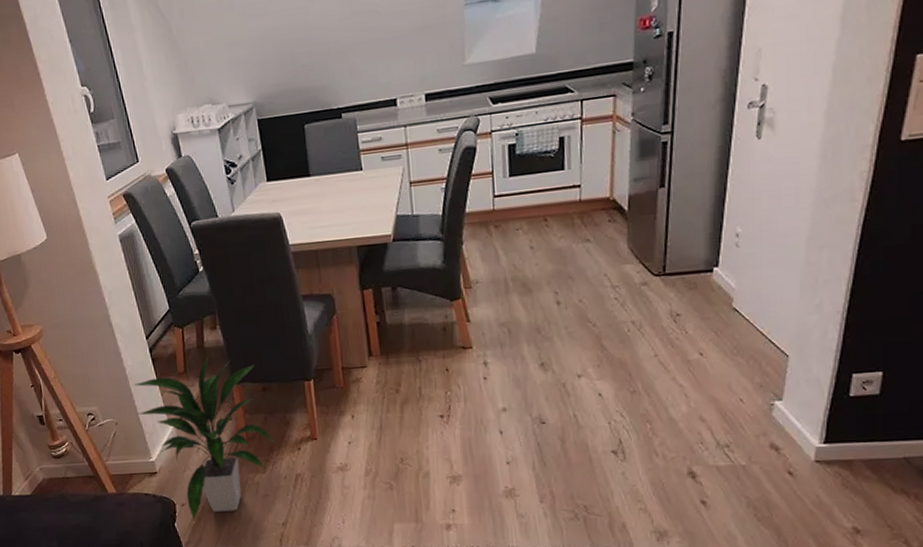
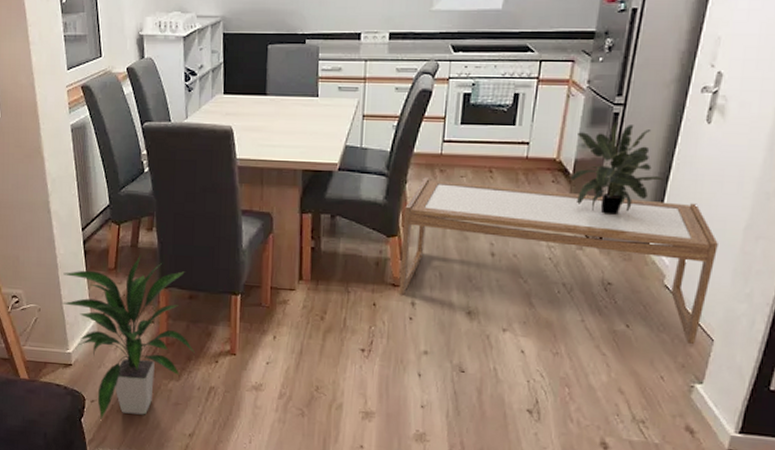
coffee table: none [464,222,782,364] -> present [398,177,718,345]
potted plant: none [627,150,720,247] -> present [571,121,664,216]

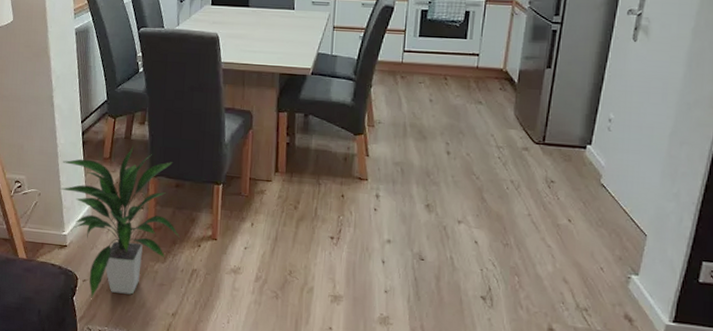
coffee table: present [398,177,718,345] -> none [364,83,647,239]
potted plant: present [571,121,664,216] -> none [516,38,597,121]

